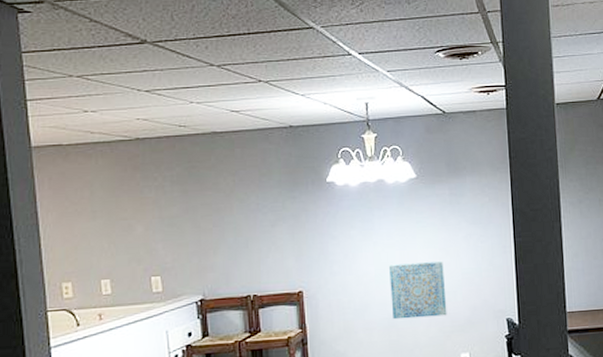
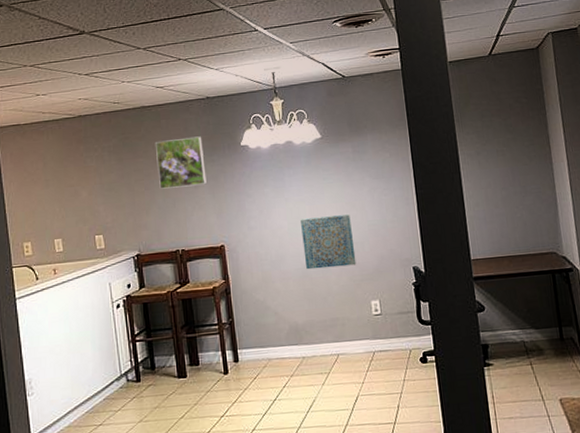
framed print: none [226,169,285,227] -> present [154,136,207,189]

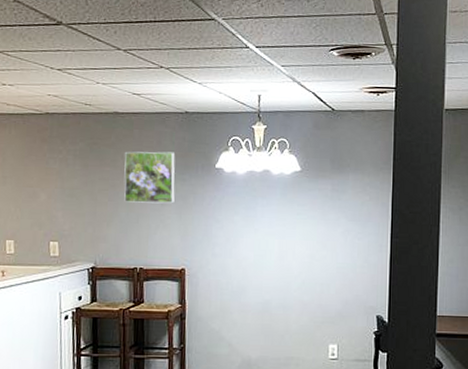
wall art: present [301,213,357,270] -> none [266,252,320,307]

